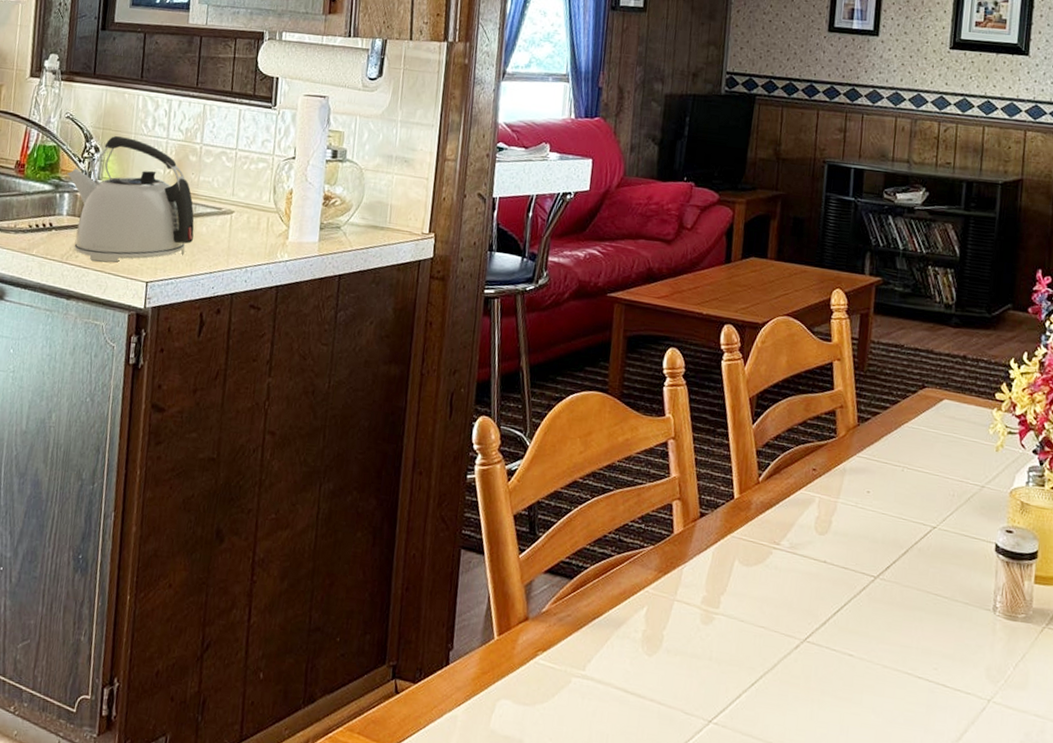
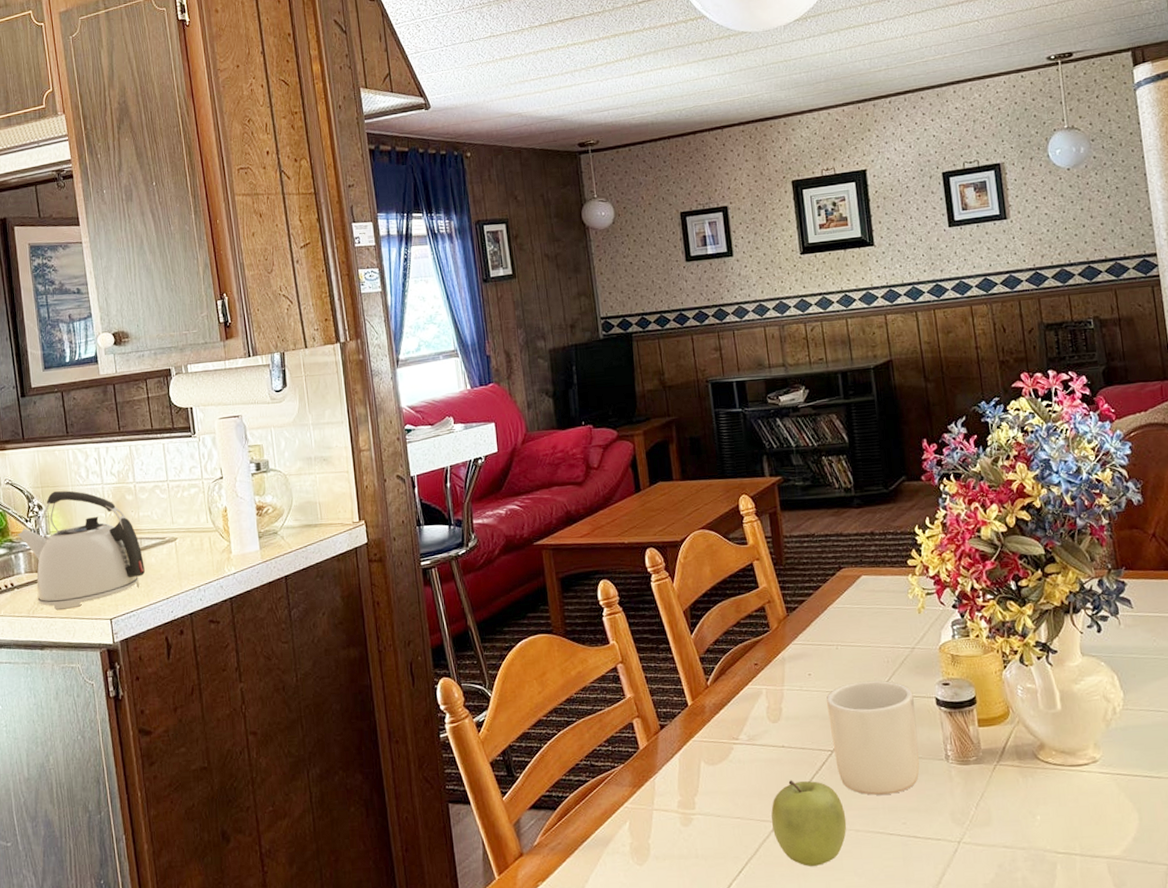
fruit: none [796,598,876,695] -> present [771,780,847,866]
mug: none [877,509,973,636] -> present [826,680,920,795]

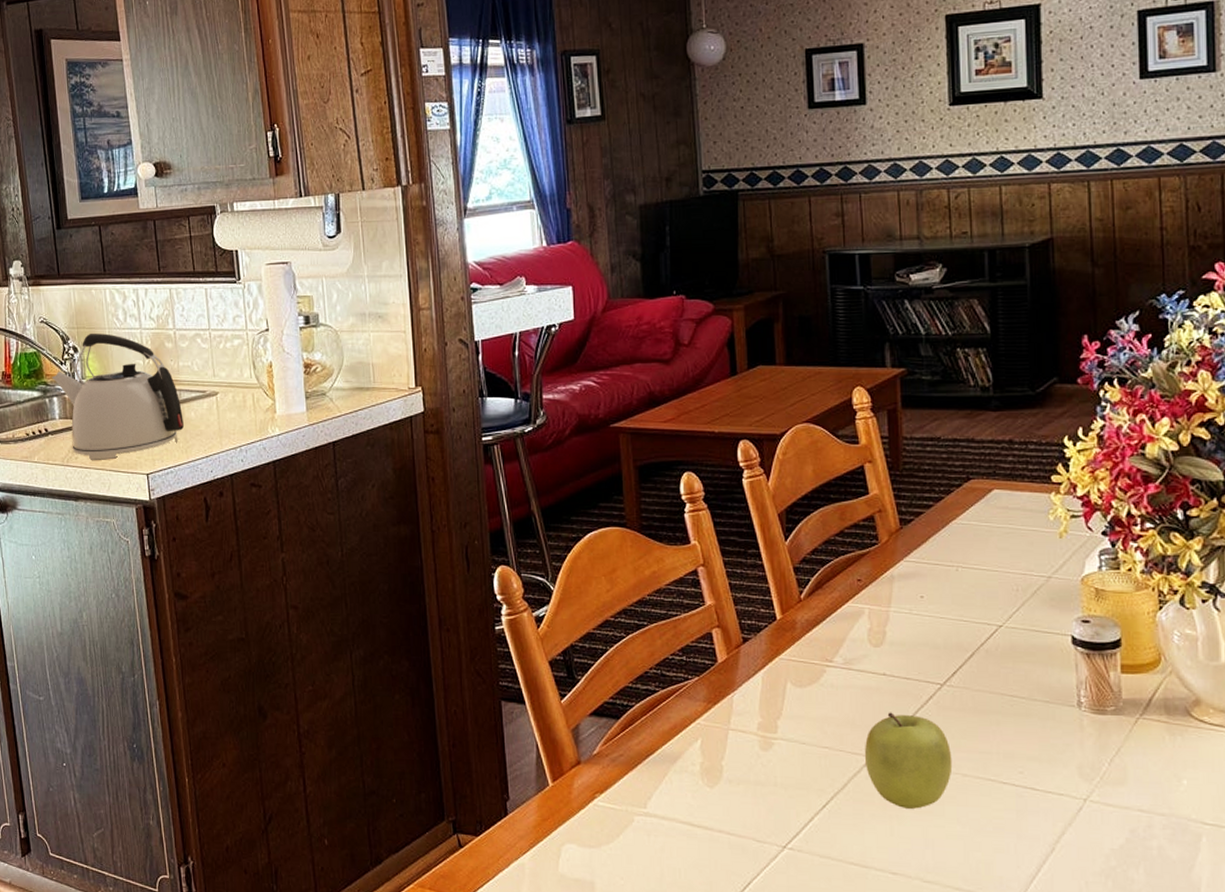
mug: present [826,680,920,795] -> none [939,609,1046,739]

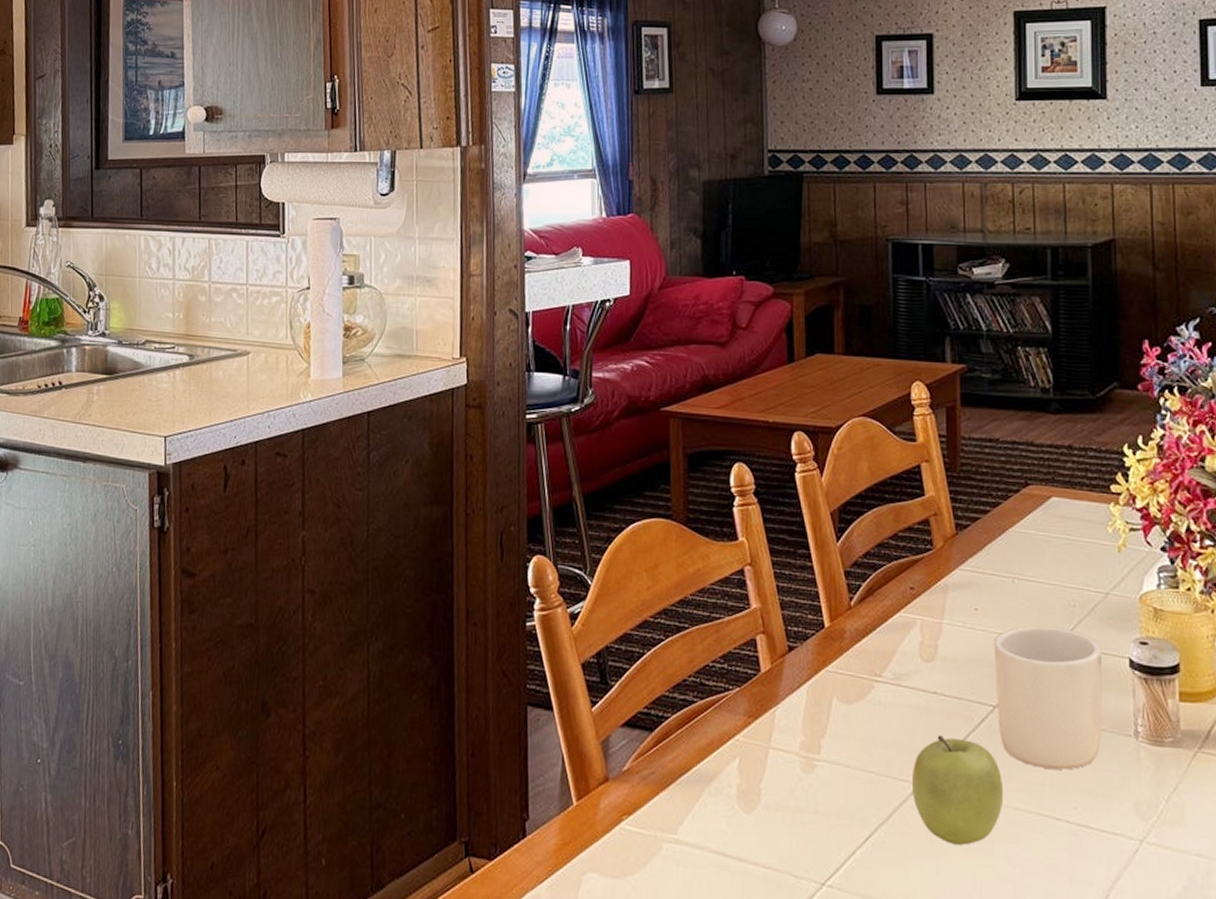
kettle: present [52,333,185,460] -> none [72,282,211,419]
mug: none [939,609,1046,739] -> present [993,625,1102,770]

